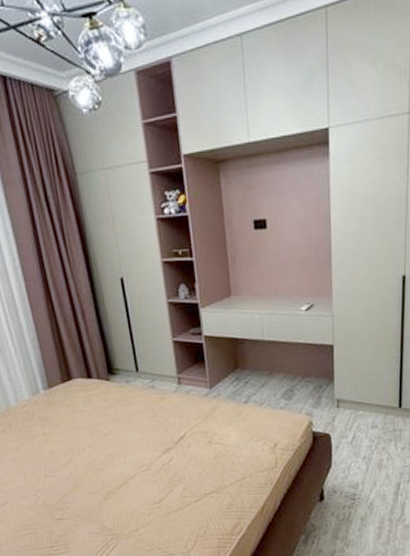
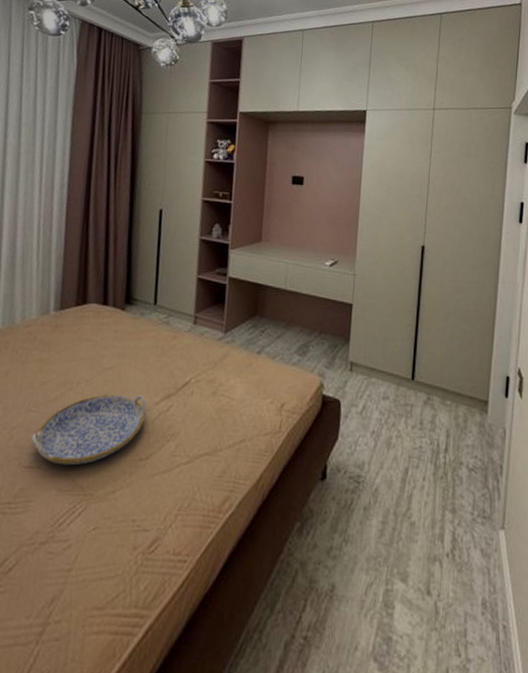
serving tray: none [55,452,151,515] -> present [31,394,147,466]

